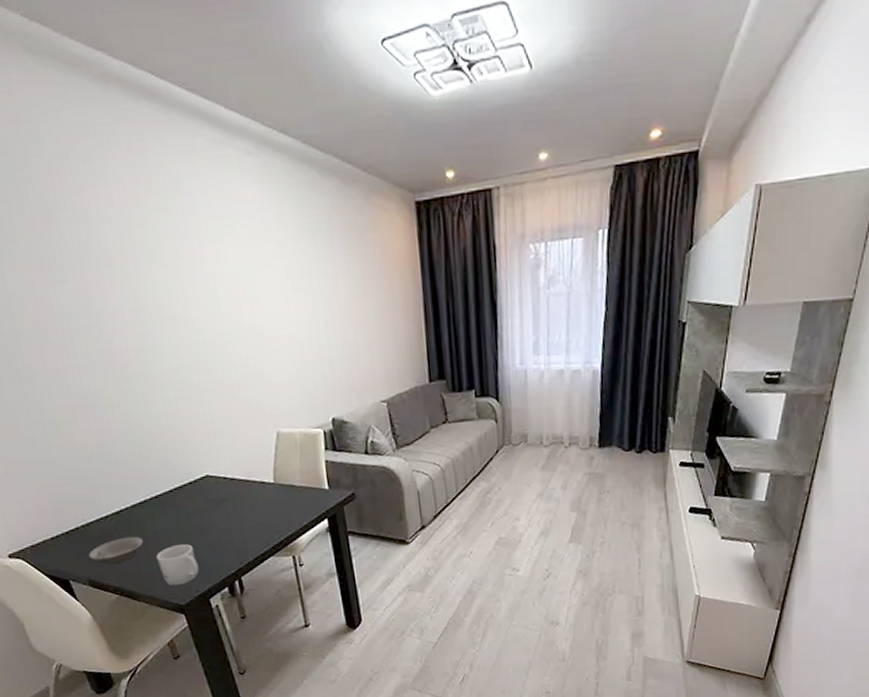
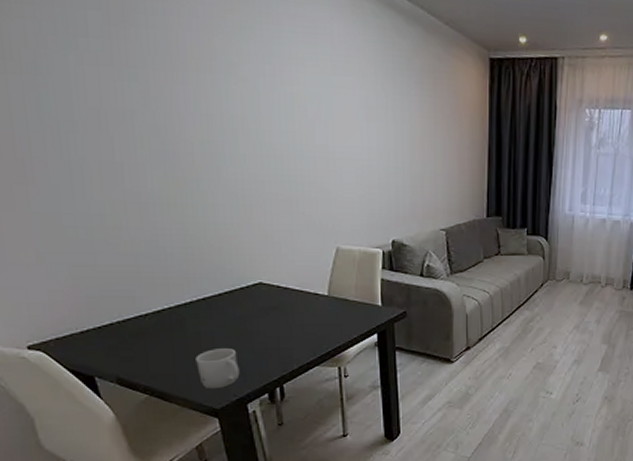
bowl: present [89,536,144,565] -> none [121,336,184,364]

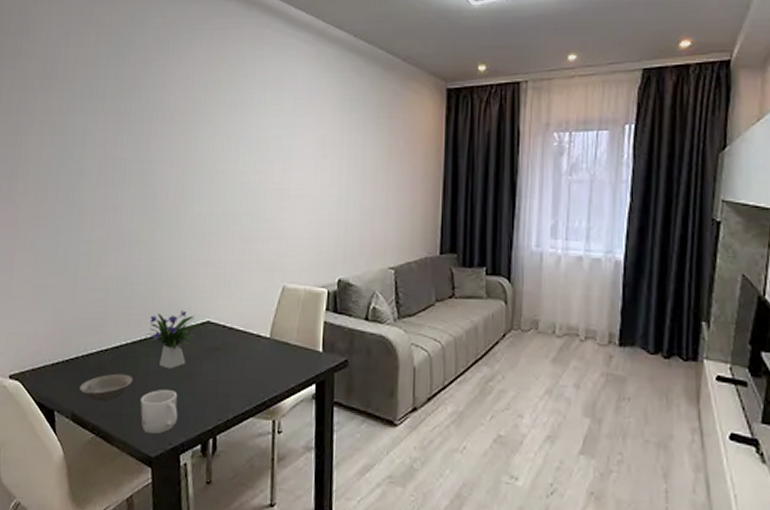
bowl: none [121,336,184,364] -> present [80,373,134,401]
flower arrangement: none [189,273,252,330] -> present [144,310,201,370]

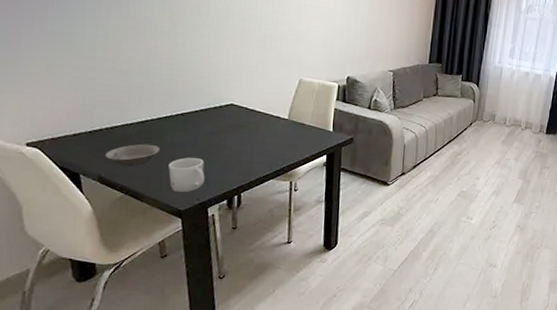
flower arrangement: present [144,310,201,370] -> none [170,93,225,142]

